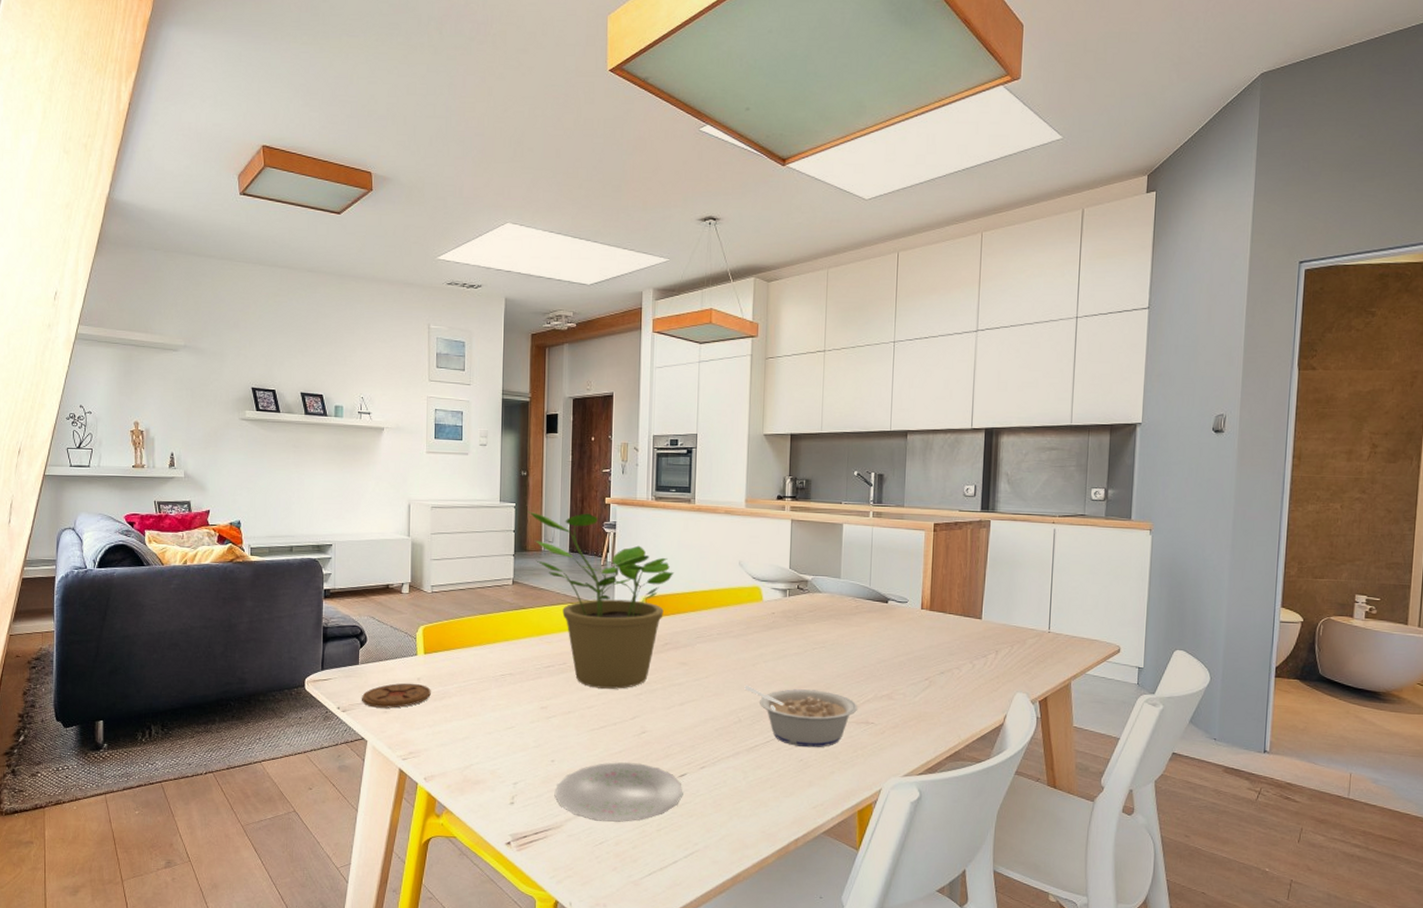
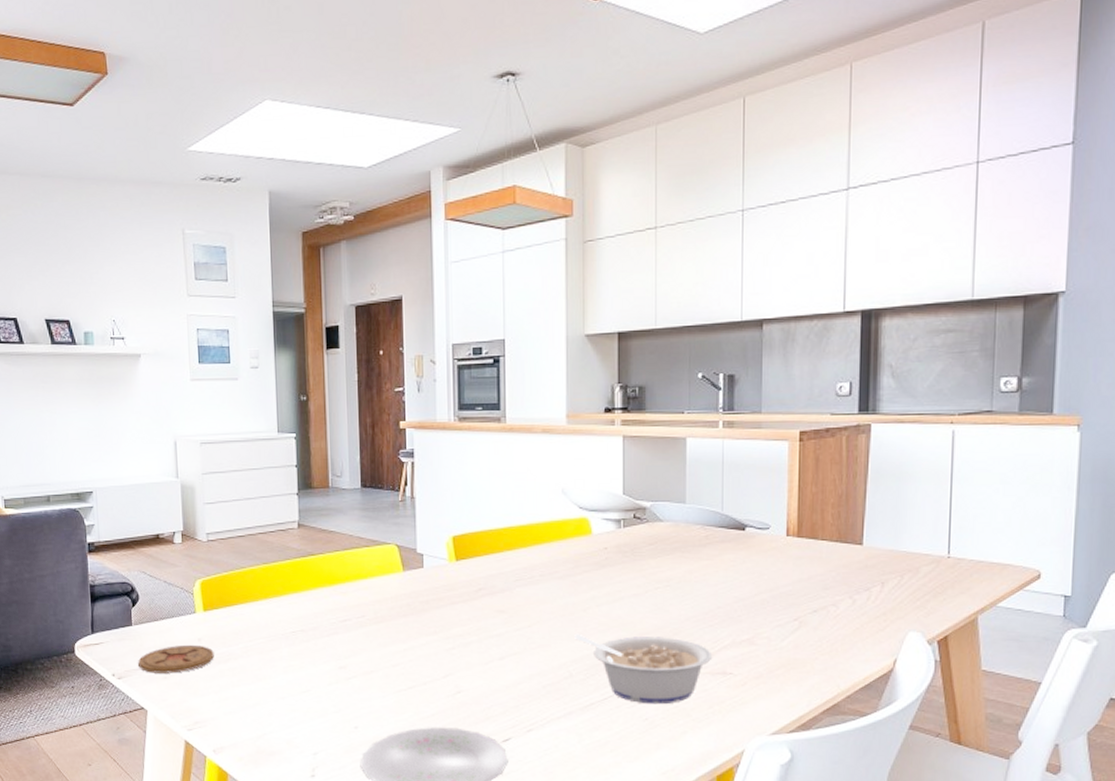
potted plant: present [527,511,675,689] -> none [310,440,486,643]

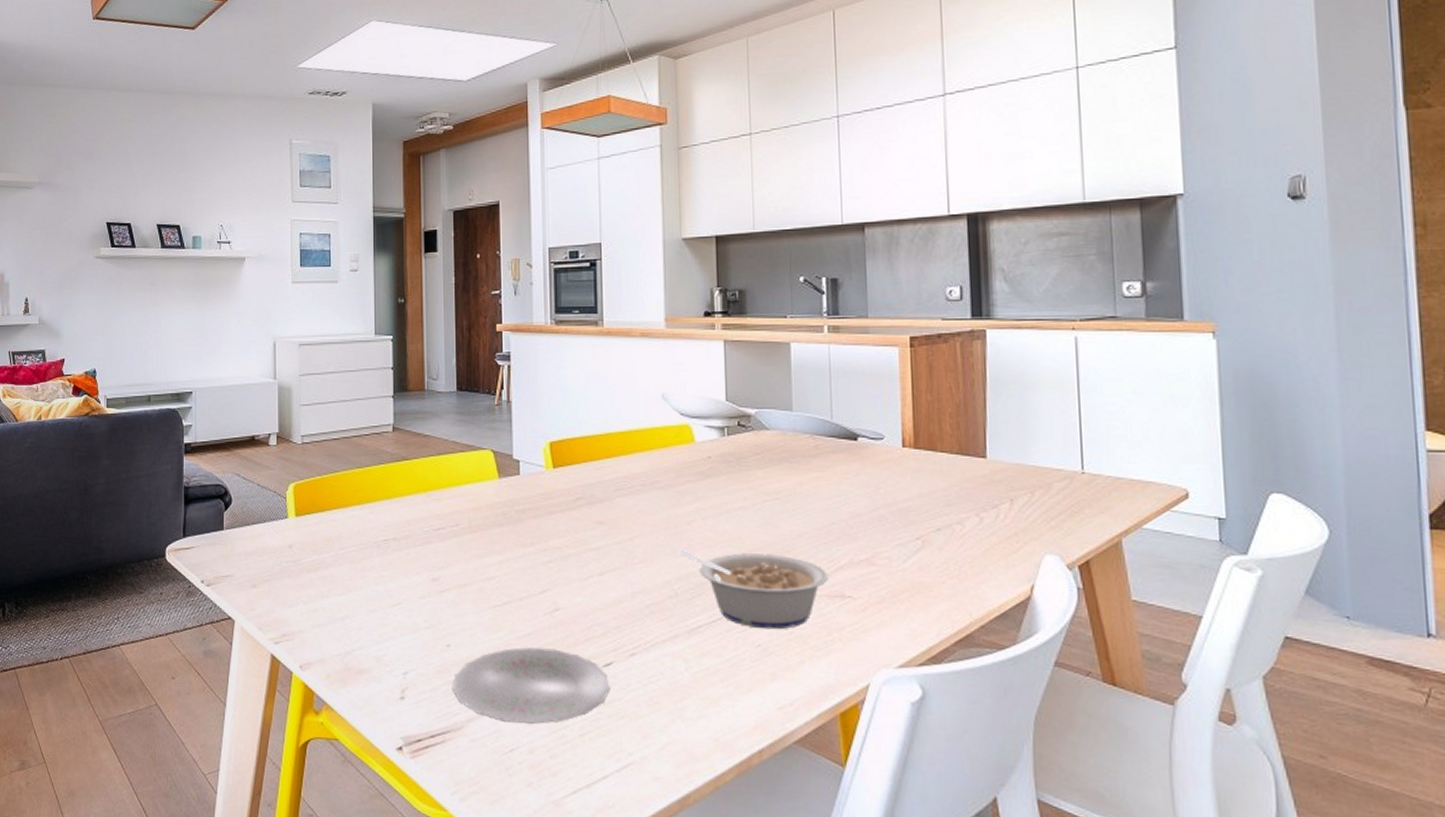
coaster: present [138,644,214,673] -> none [228,551,304,582]

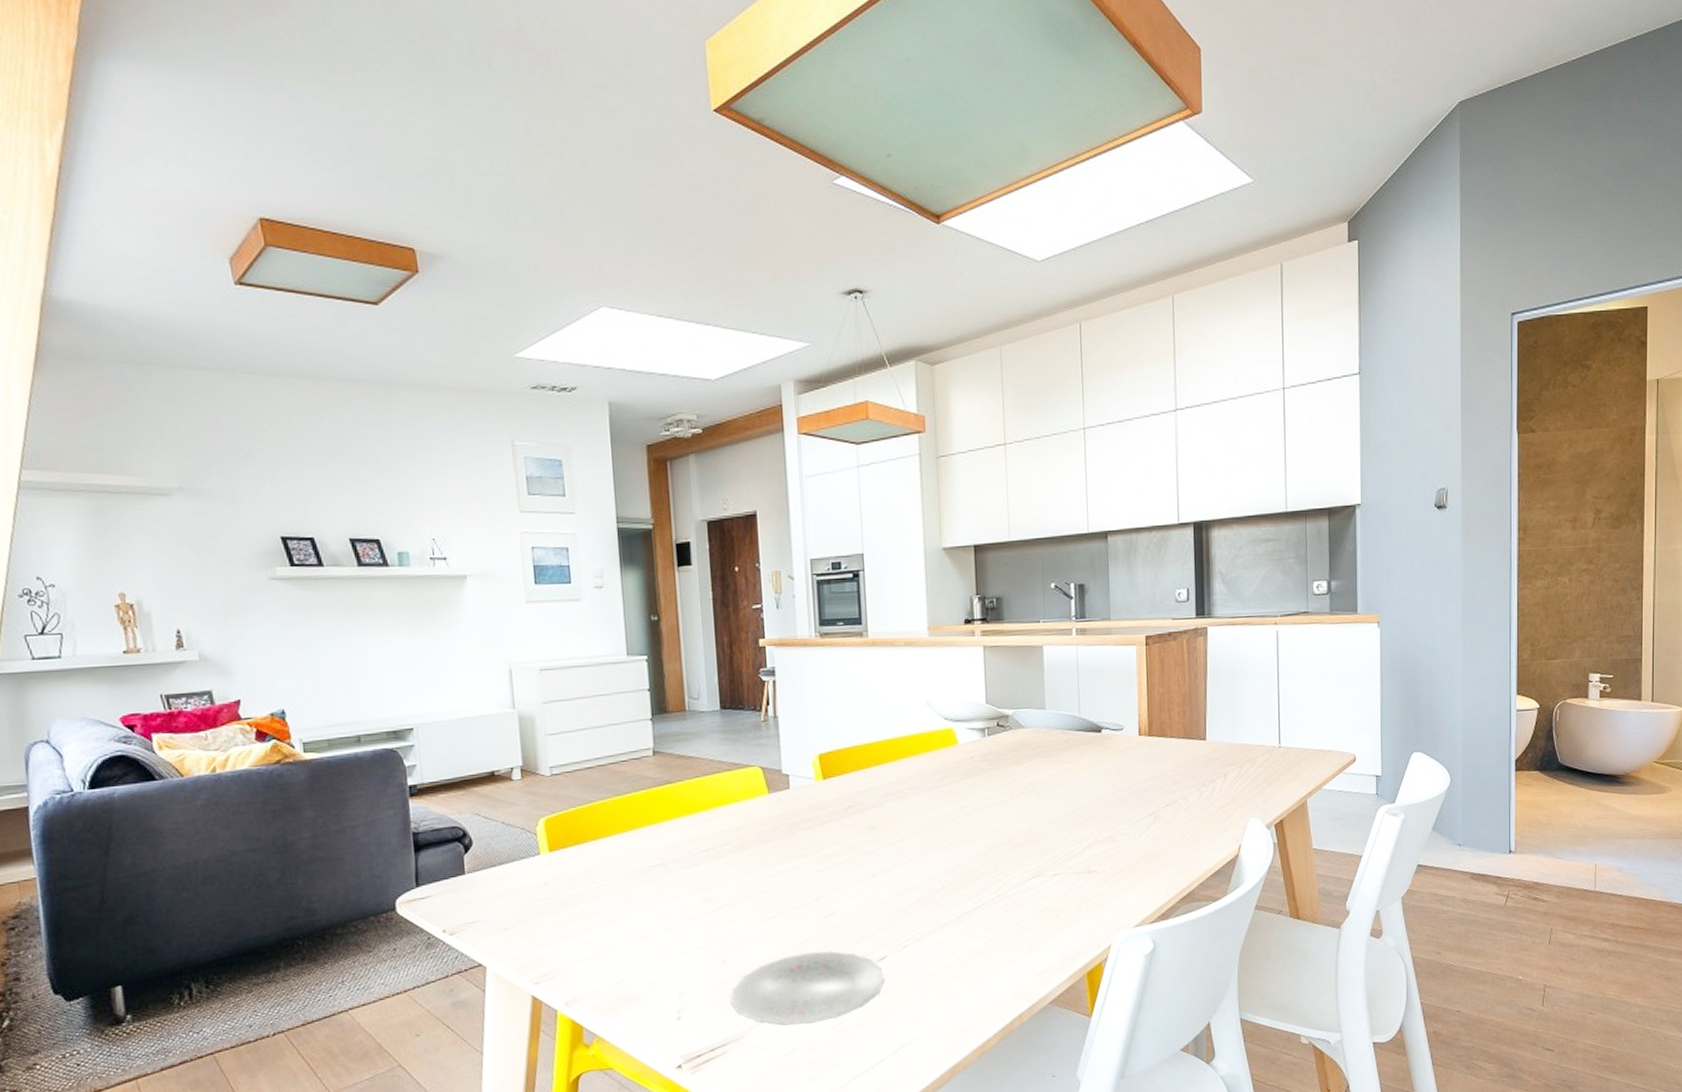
legume: present [679,548,829,630] -> none [945,841,1078,909]

